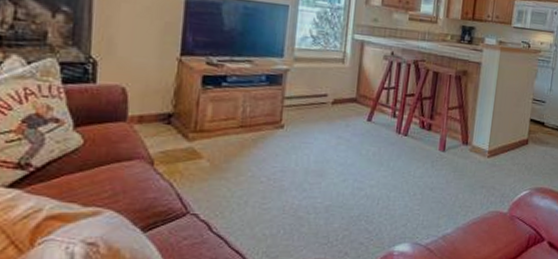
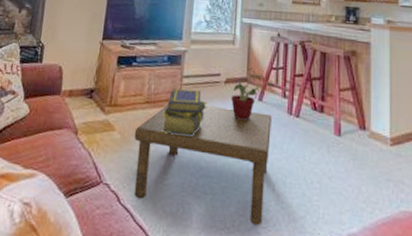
coffee table: none [226,127,380,237] -> present [134,104,272,226]
stack of books: none [258,111,313,161] -> present [160,88,208,138]
potted plant: none [338,86,385,141] -> present [231,66,275,120]

